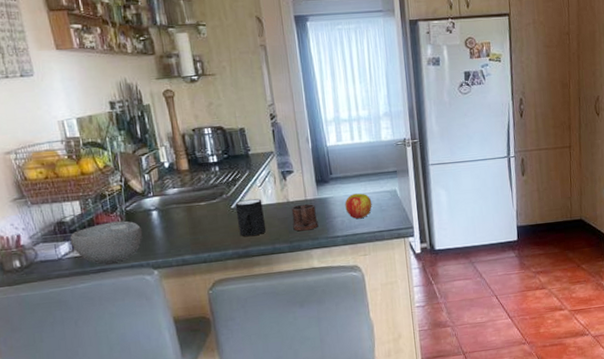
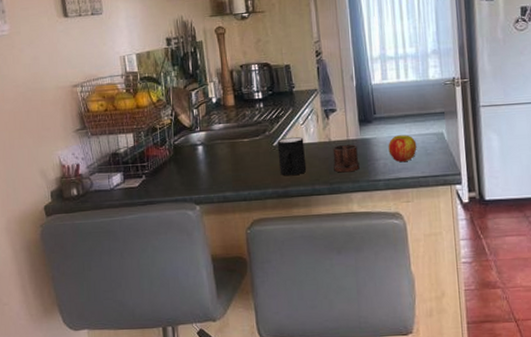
bowl: present [70,220,143,264] -> none [122,154,188,196]

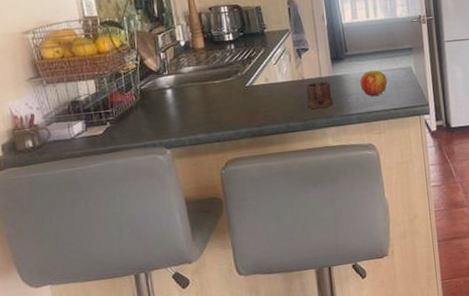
mug: present [277,137,307,176] -> none [250,76,281,115]

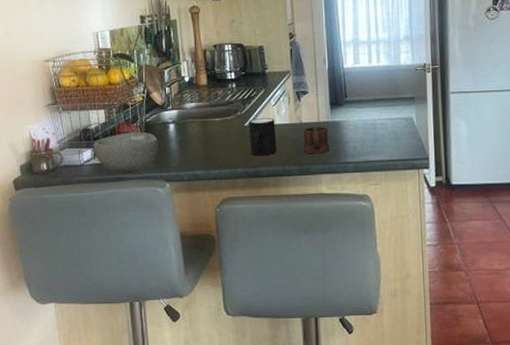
bowl: none [83,99,157,143] -> present [93,132,159,173]
mug: none [250,76,281,115] -> present [248,118,277,156]
apple: present [360,70,388,96] -> none [358,118,387,145]

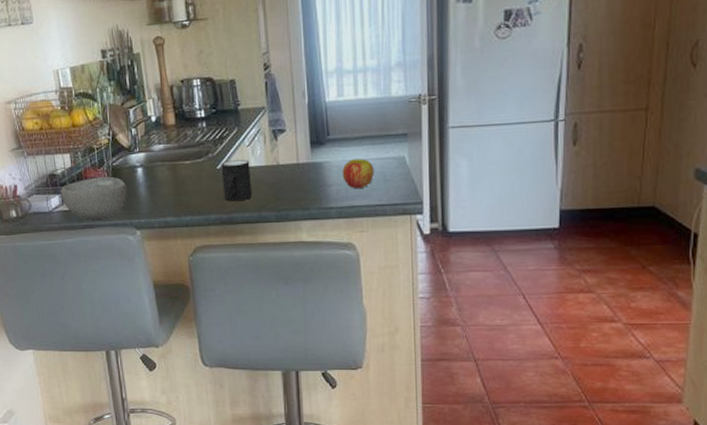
mug: present [303,126,330,154] -> none [281,168,310,199]
apple: none [358,118,387,145] -> present [342,158,374,188]

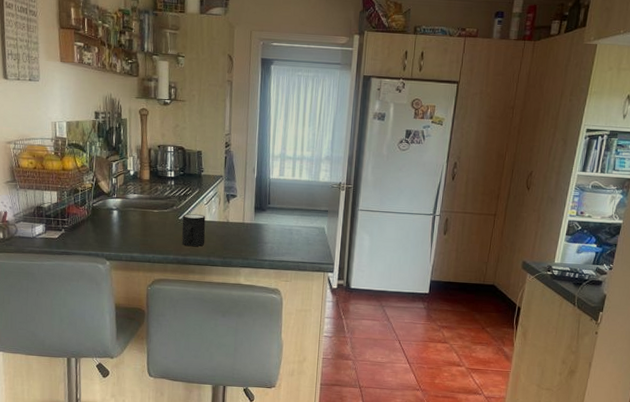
bowl: present [60,176,128,220] -> none [44,213,103,249]
apple: present [342,158,374,188] -> none [276,225,301,247]

